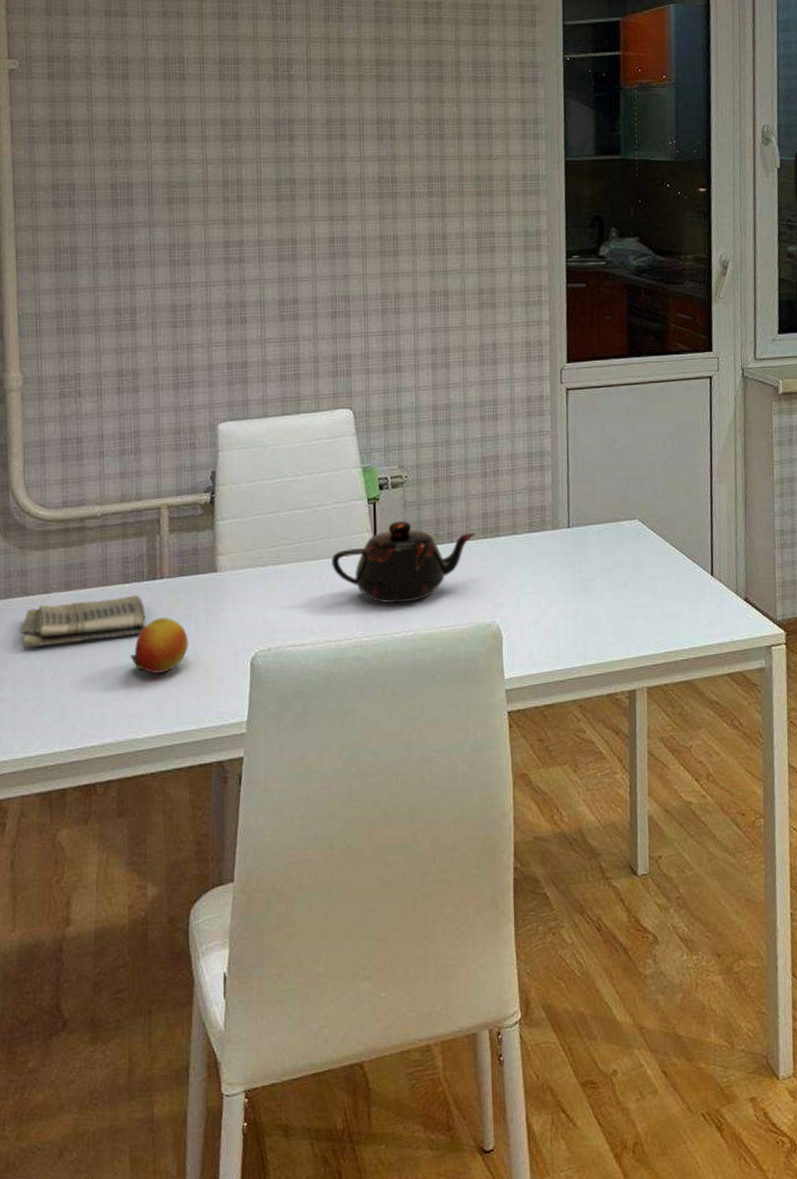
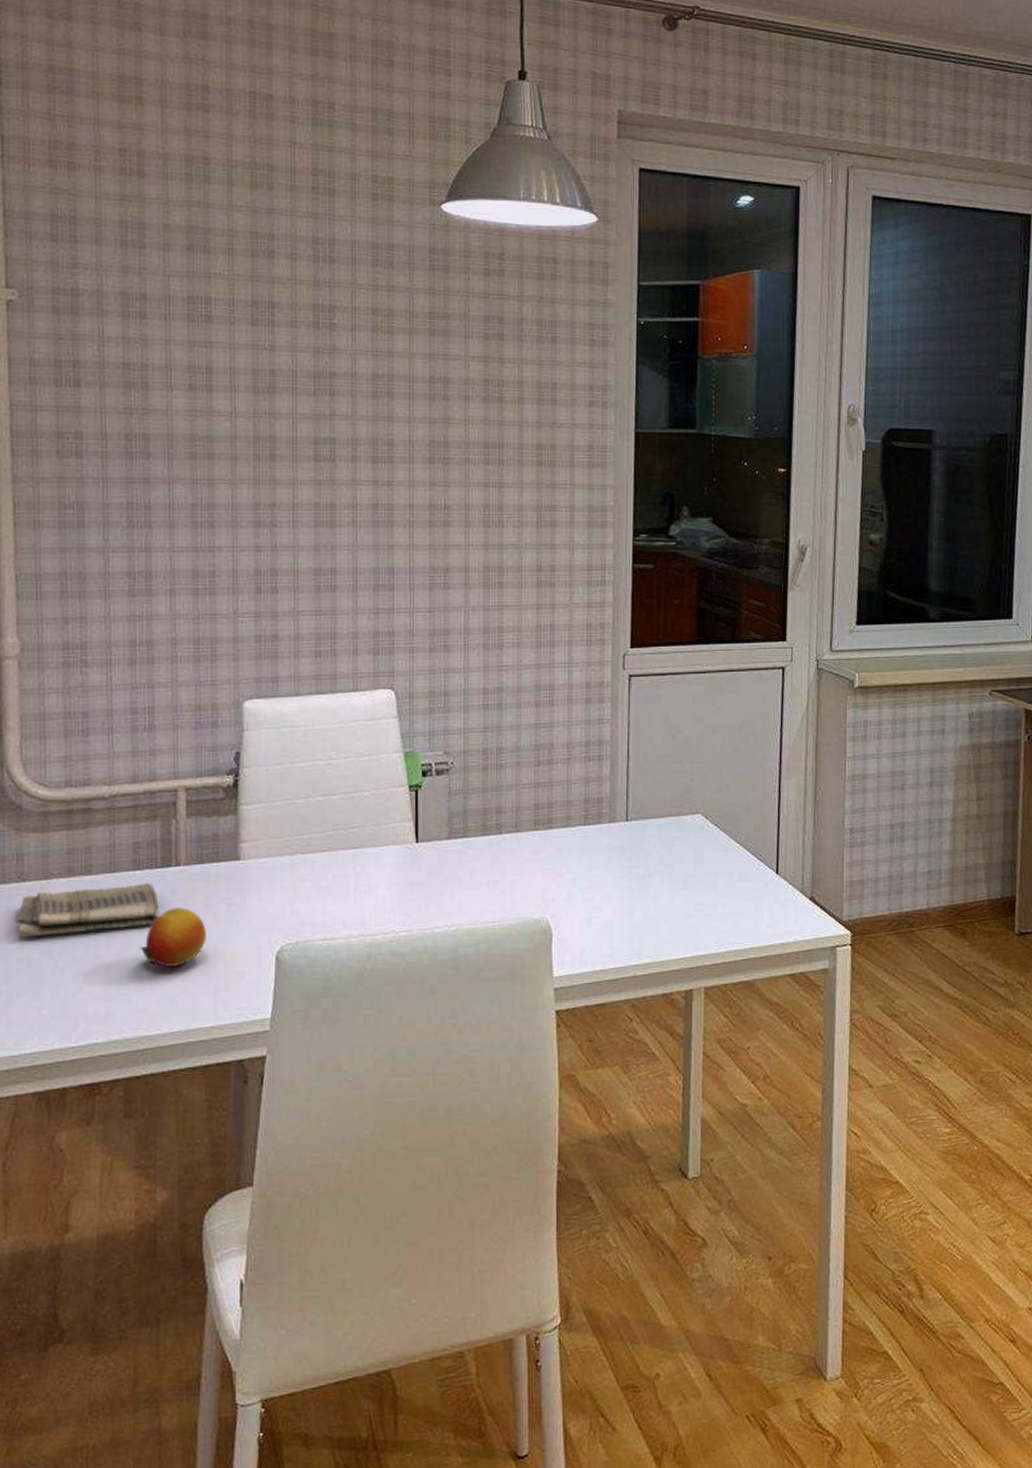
teapot: present [332,521,476,604] -> none [368,810,527,897]

